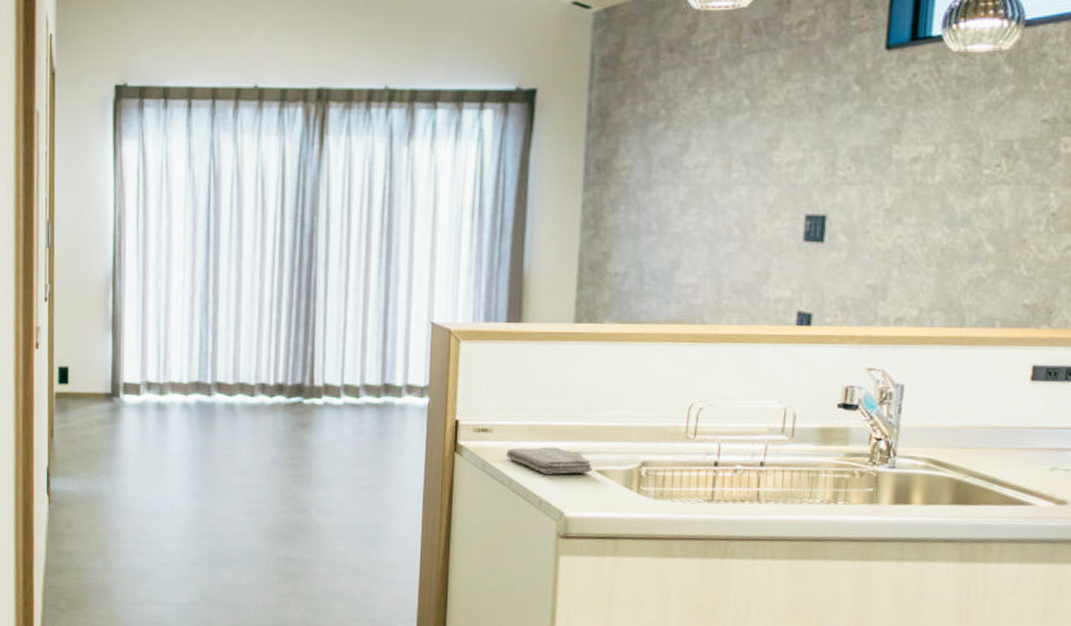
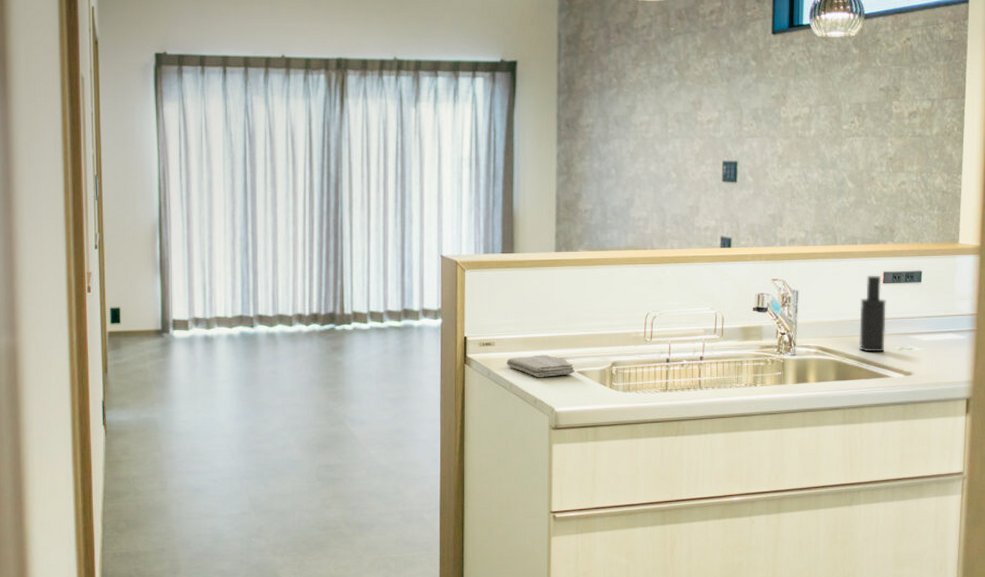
soap dispenser: none [988,368,1034,472] -> present [858,275,886,352]

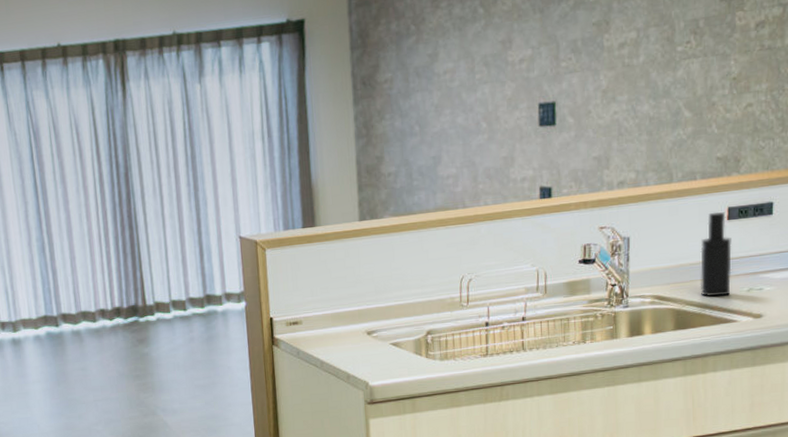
washcloth: present [507,354,576,377] -> none [316,329,389,353]

